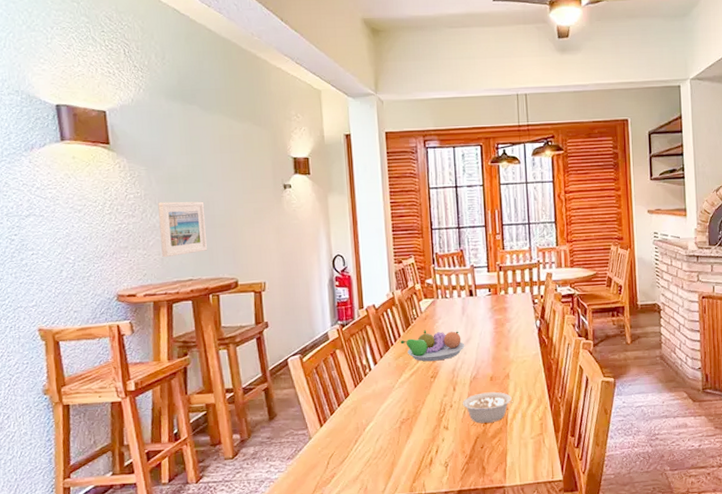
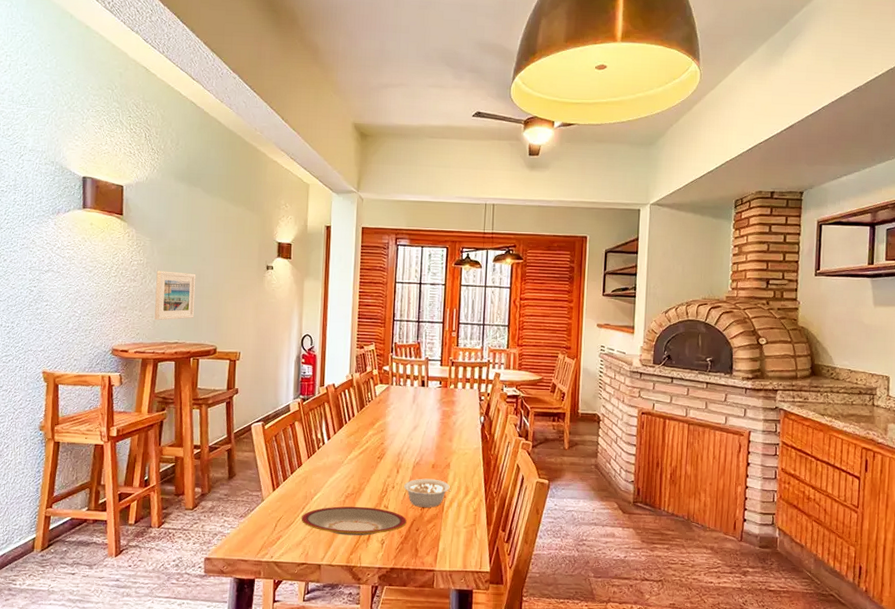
plate: none [355,430,470,464] -> present [301,506,407,536]
fruit bowl: present [400,330,465,362] -> none [353,413,412,443]

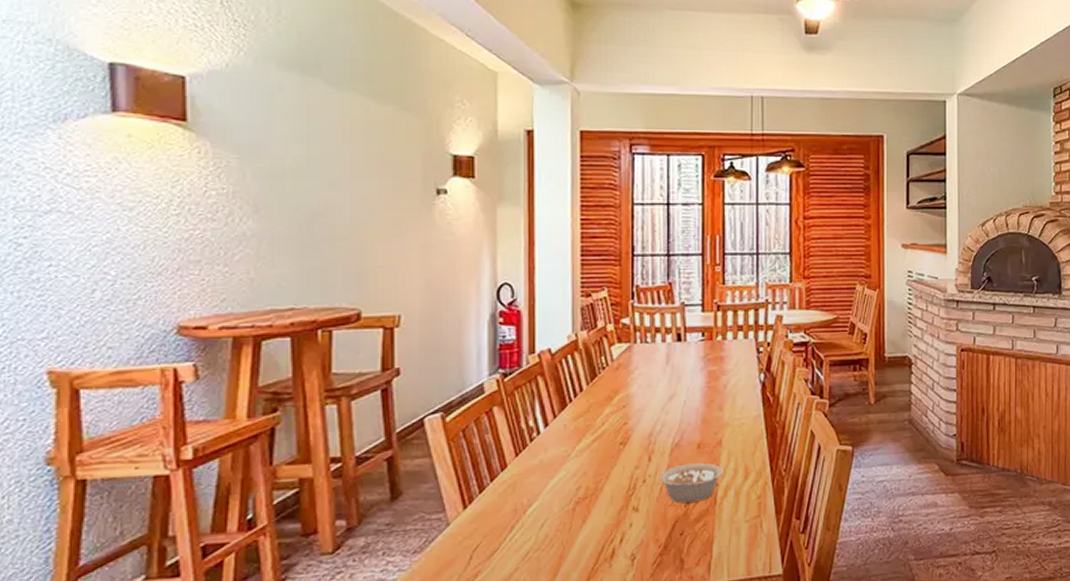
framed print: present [154,270,196,321] -> none [252,203,321,278]
plate: present [301,506,407,536] -> none [509,512,666,557]

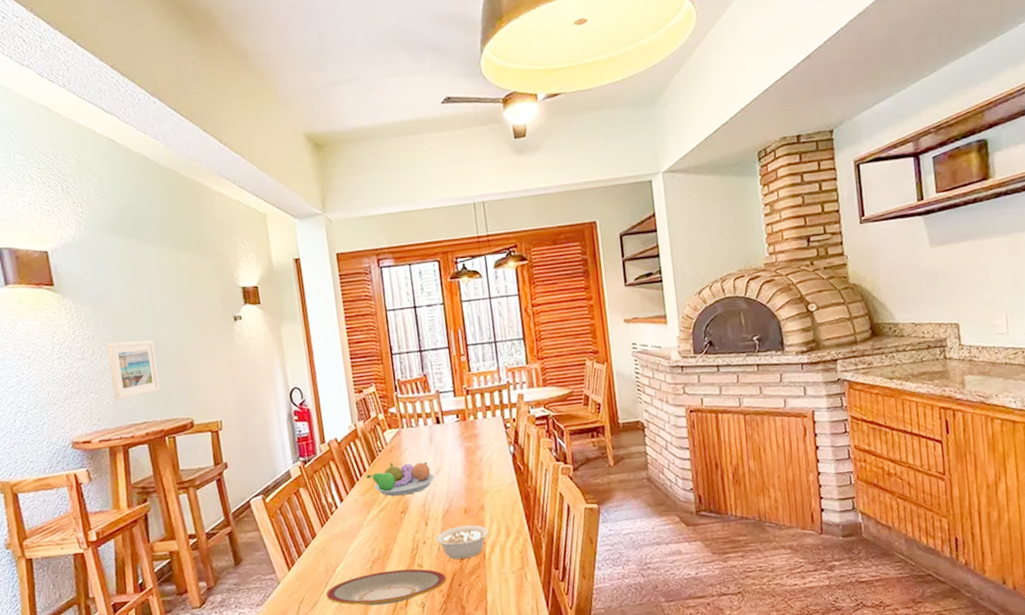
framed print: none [252,203,321,278] -> present [106,339,161,401]
plate: none [509,512,666,557] -> present [326,568,447,606]
fruit bowl: none [582,383,667,424] -> present [366,461,435,497]

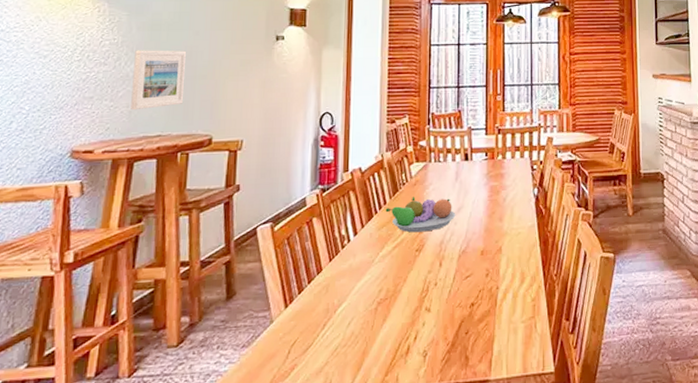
plate: present [326,568,447,606] -> none [321,312,453,353]
legume: present [435,525,490,560] -> none [448,268,504,305]

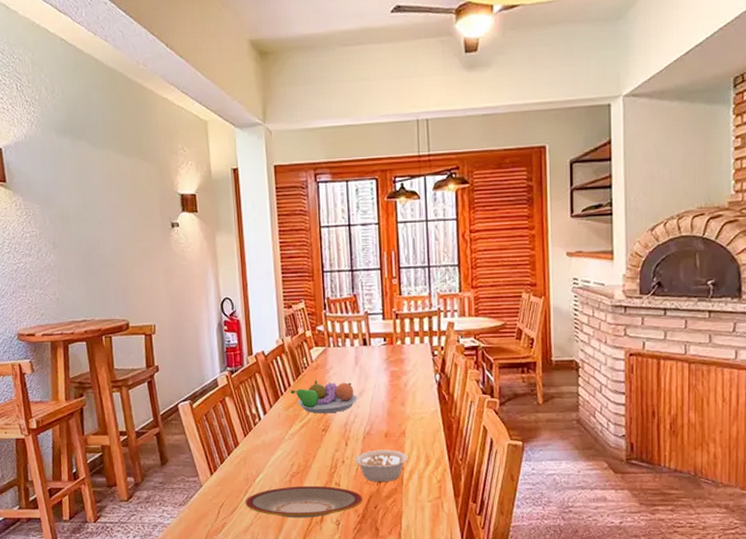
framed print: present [131,50,187,111] -> none [52,240,100,298]
plate: none [321,312,453,353] -> present [245,485,363,518]
legume: none [448,268,504,305] -> present [354,449,409,482]

